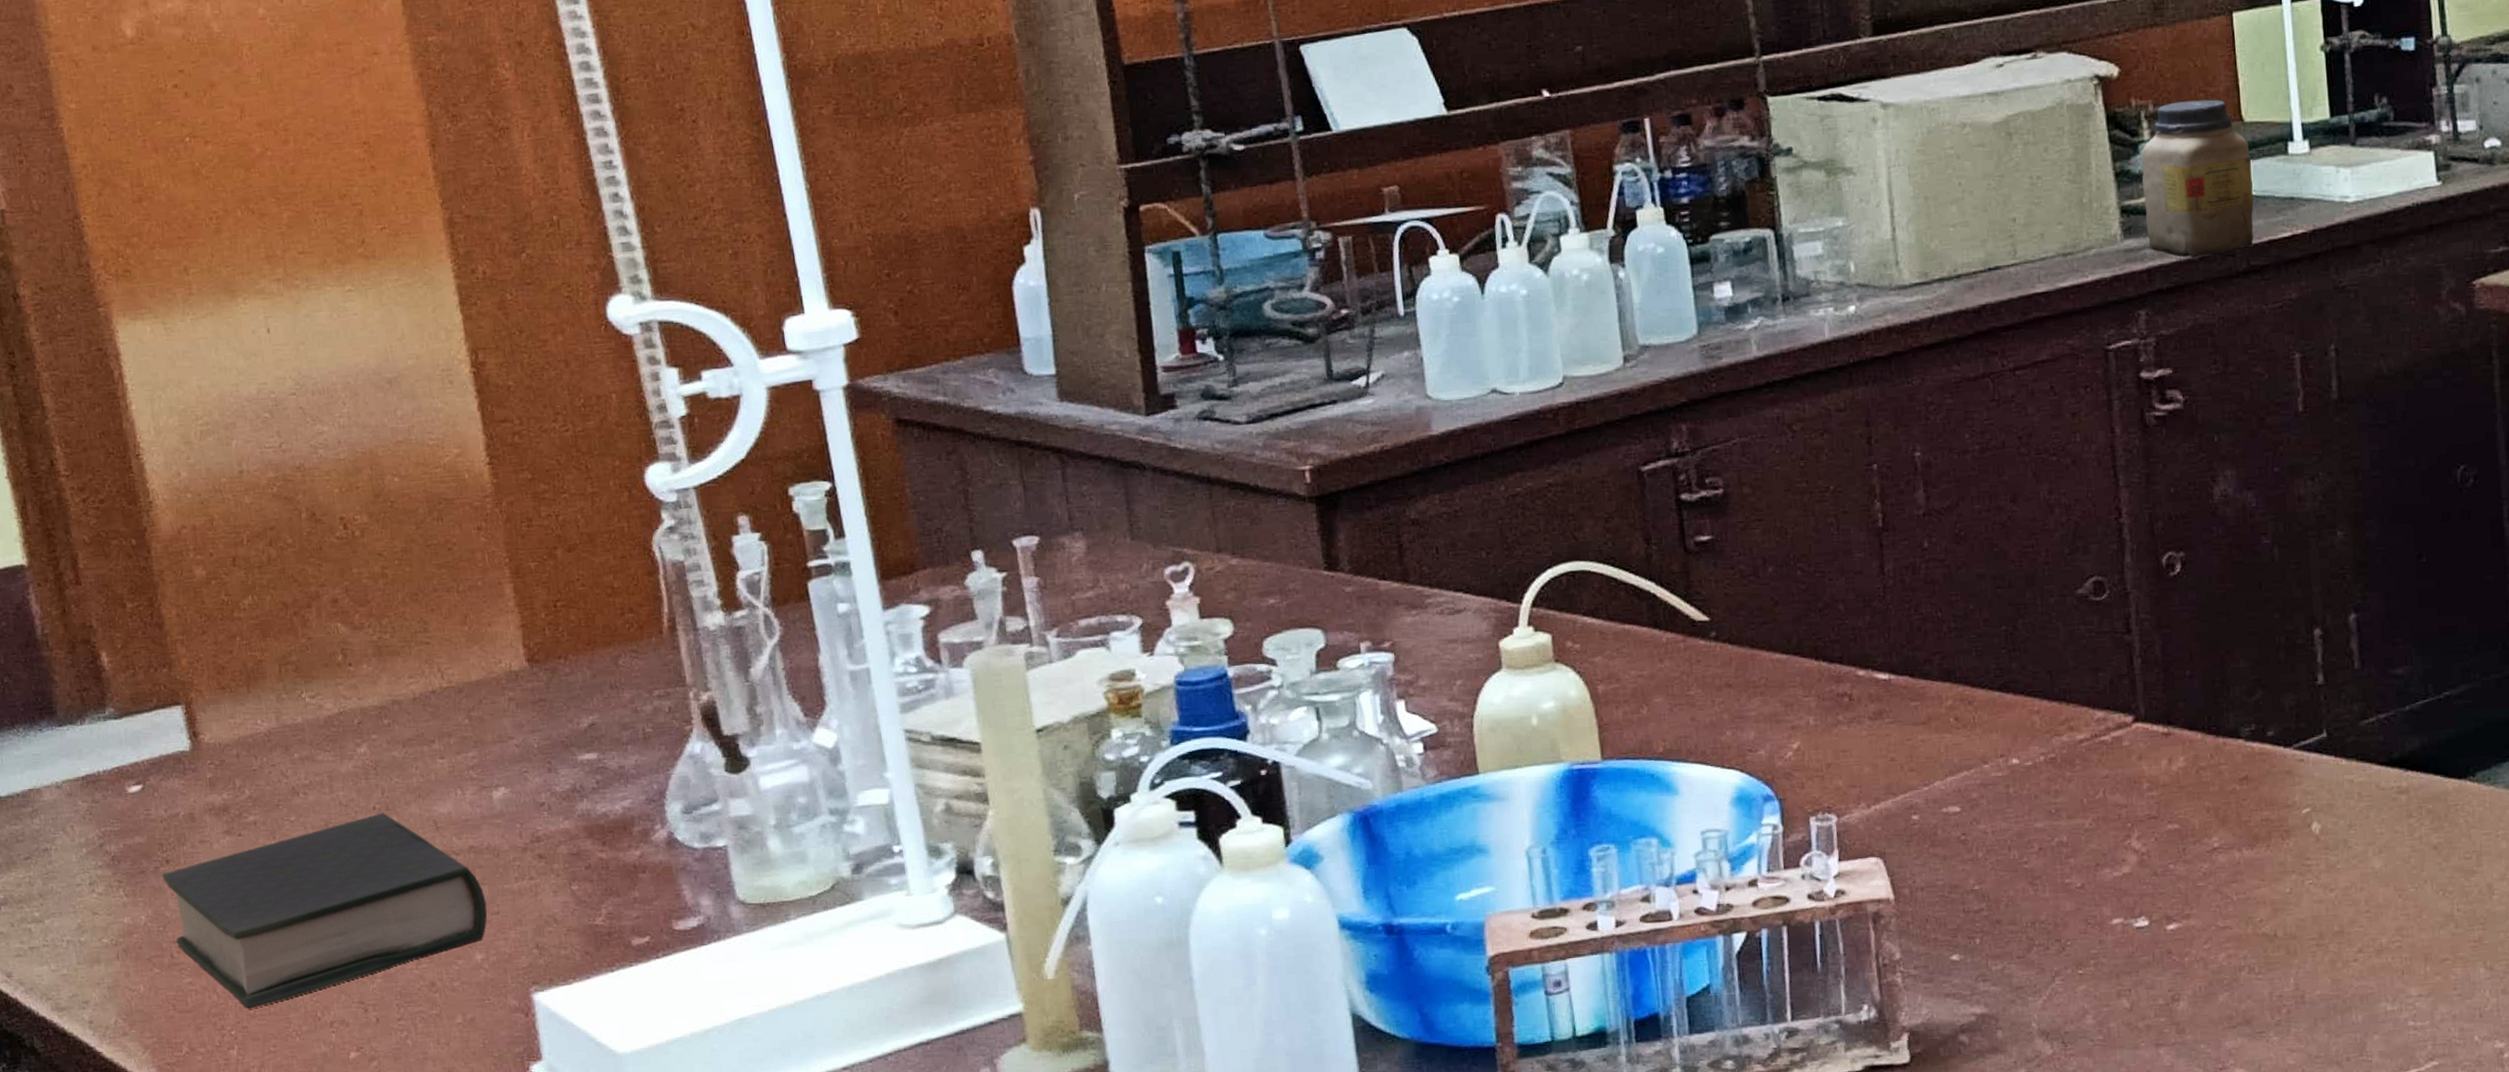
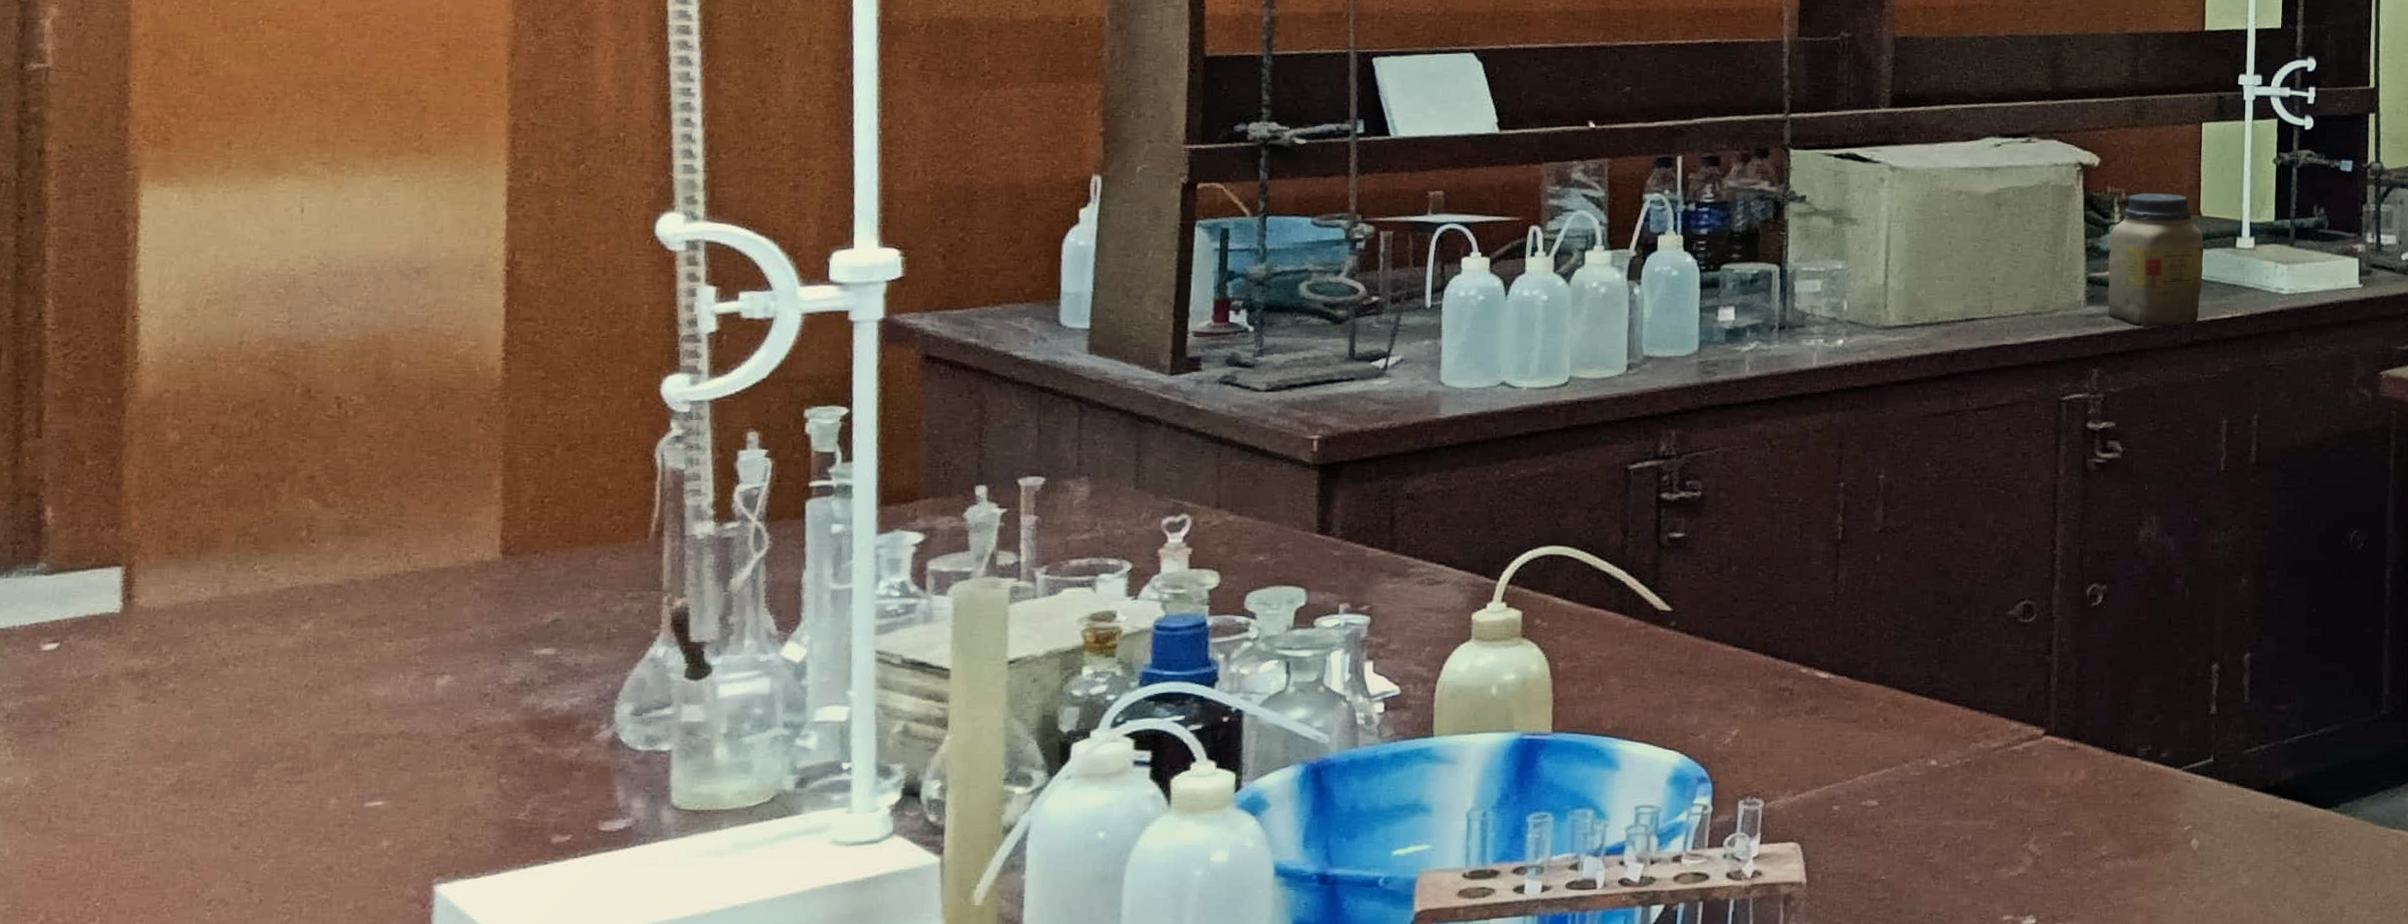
book: present [162,812,487,1010] -> none [57,691,406,881]

